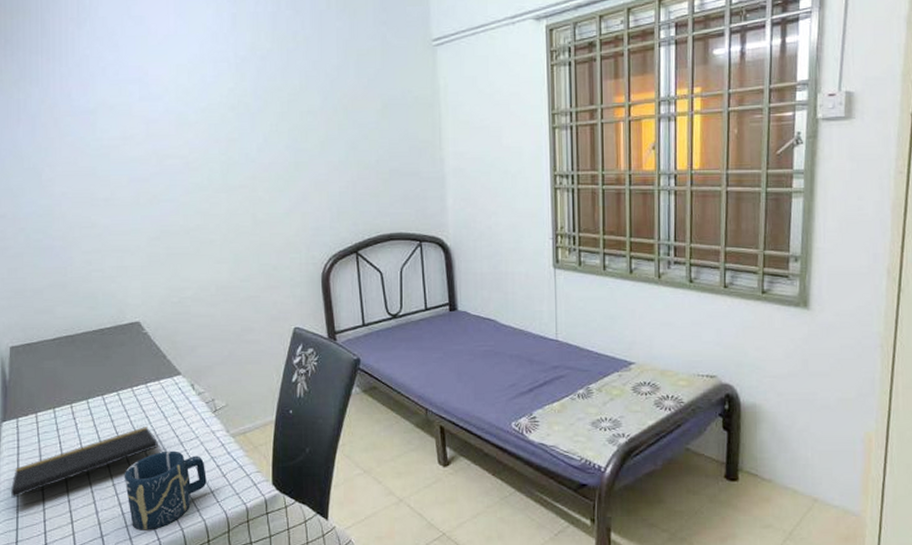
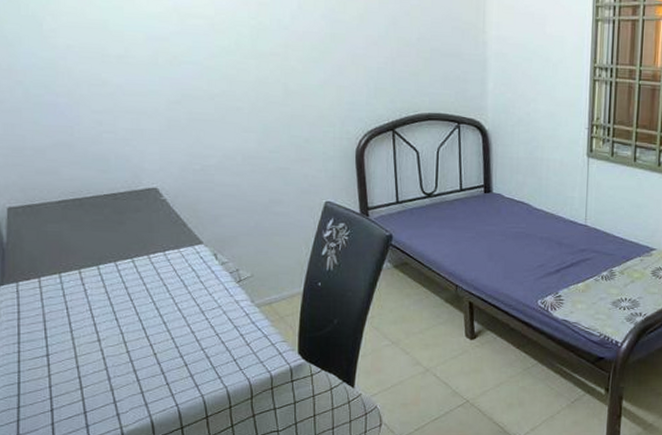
notepad: present [10,427,162,498] -> none [10,294,181,363]
cup: present [124,450,207,530] -> none [139,319,229,397]

